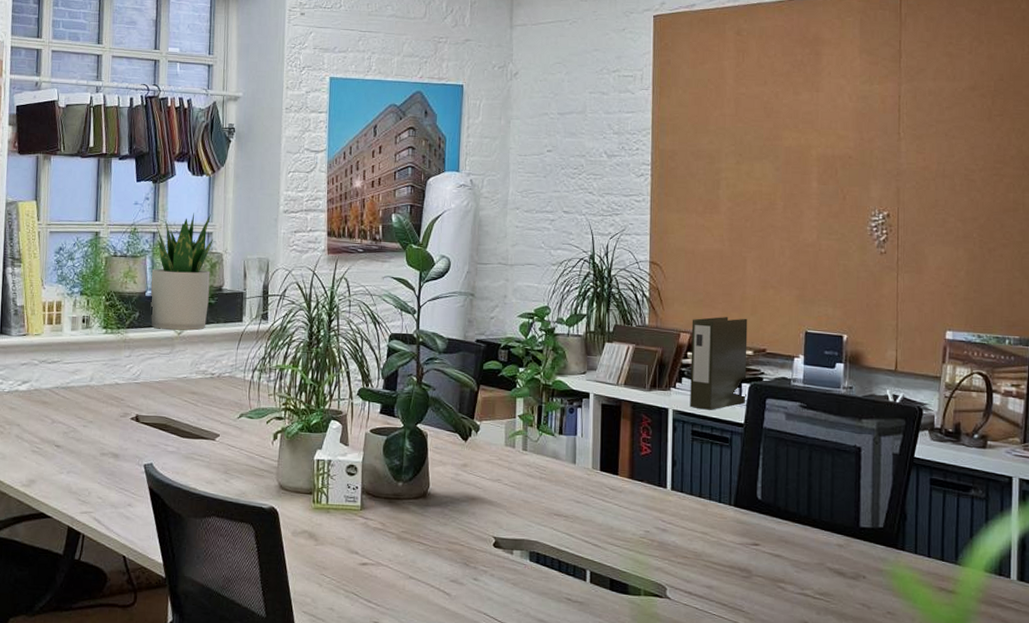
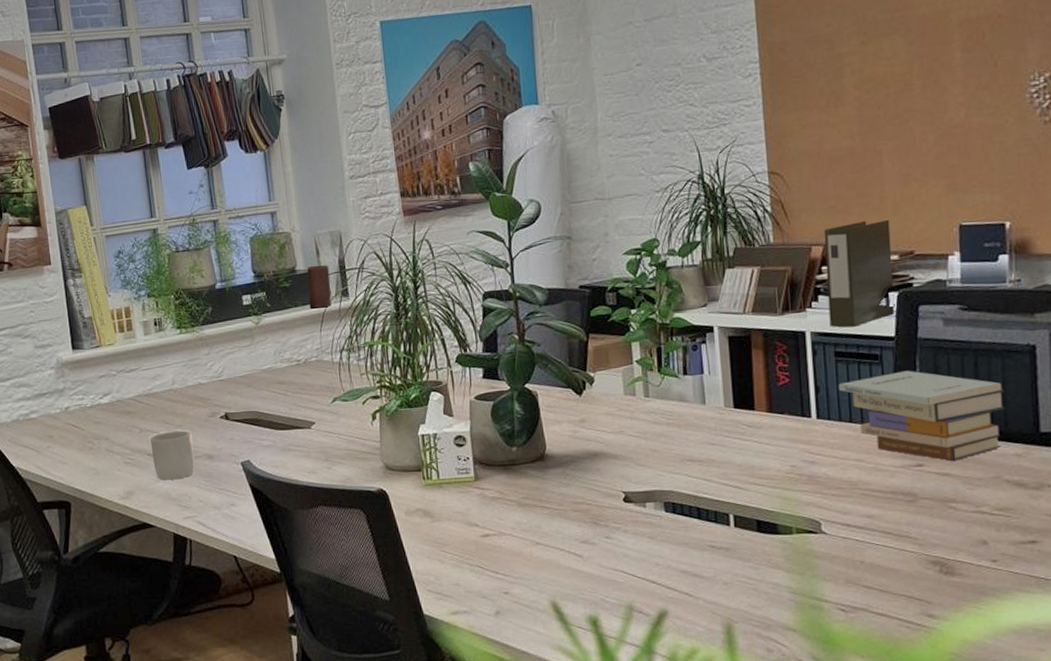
mug: none [59,425,100,474] -> present [150,430,194,480]
planter: present [150,212,213,331] -> none [215,192,284,322]
candle: none [230,287,253,328] -> present [307,265,331,309]
books: none [692,455,832,544] -> present [838,370,1005,461]

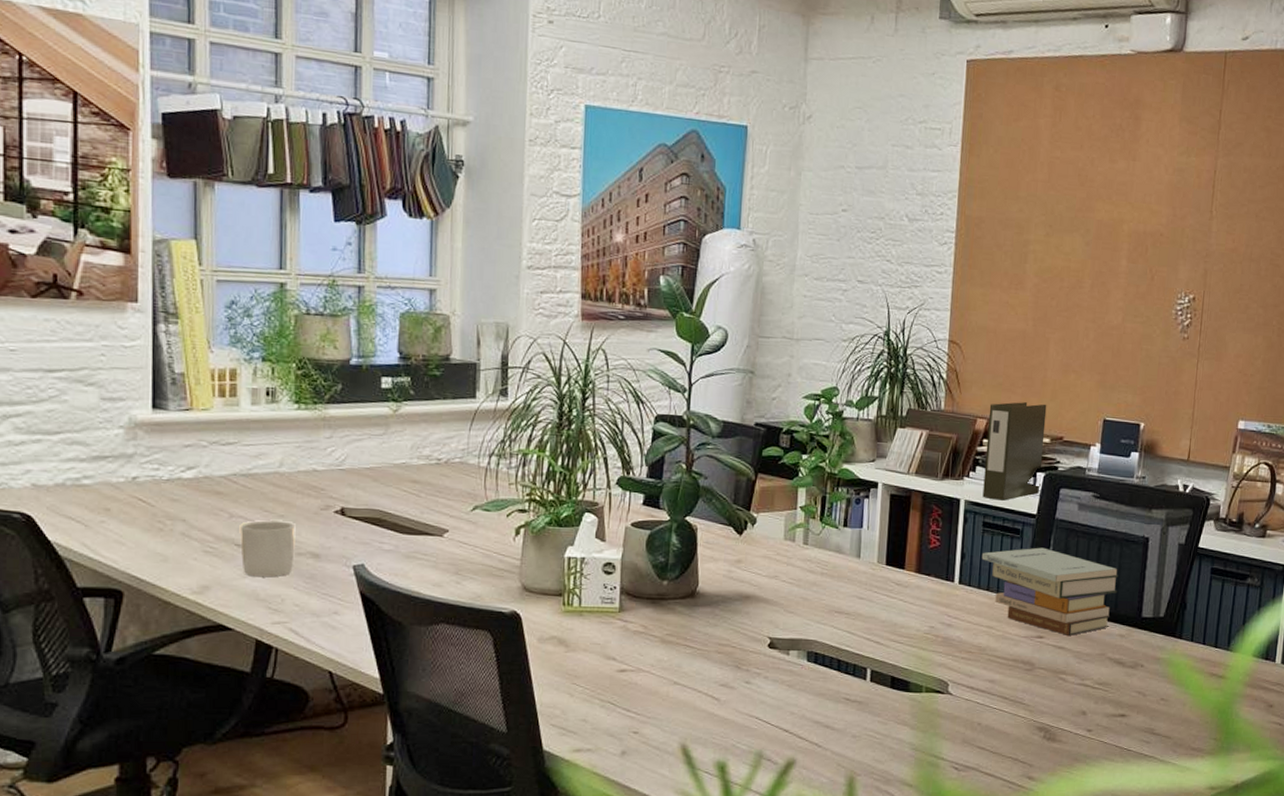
candle: present [307,265,331,309] -> none [460,356,488,405]

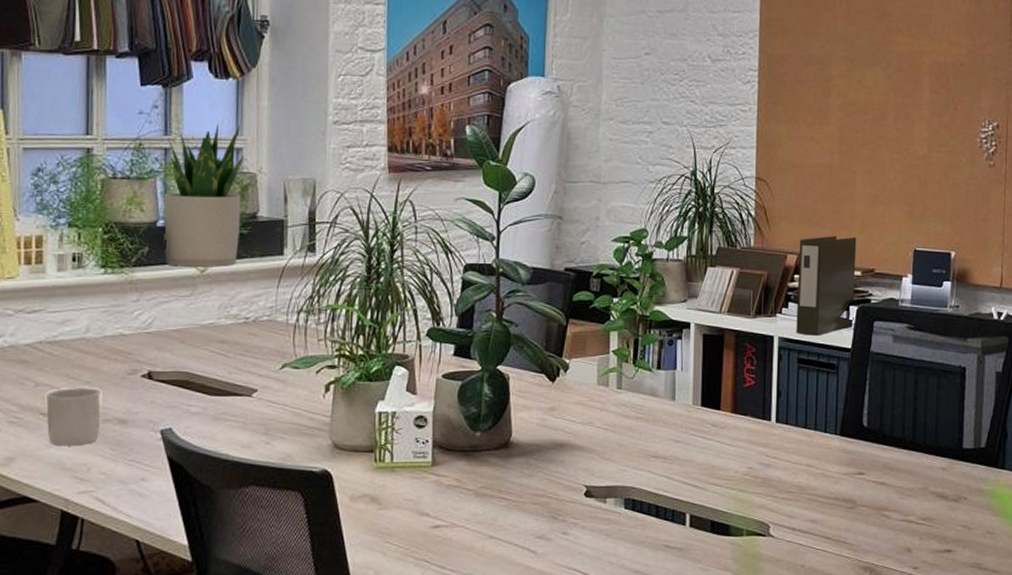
planter: none [356,264,437,408] -> present [163,124,244,268]
books: present [981,547,1119,636] -> none [797,382,937,471]

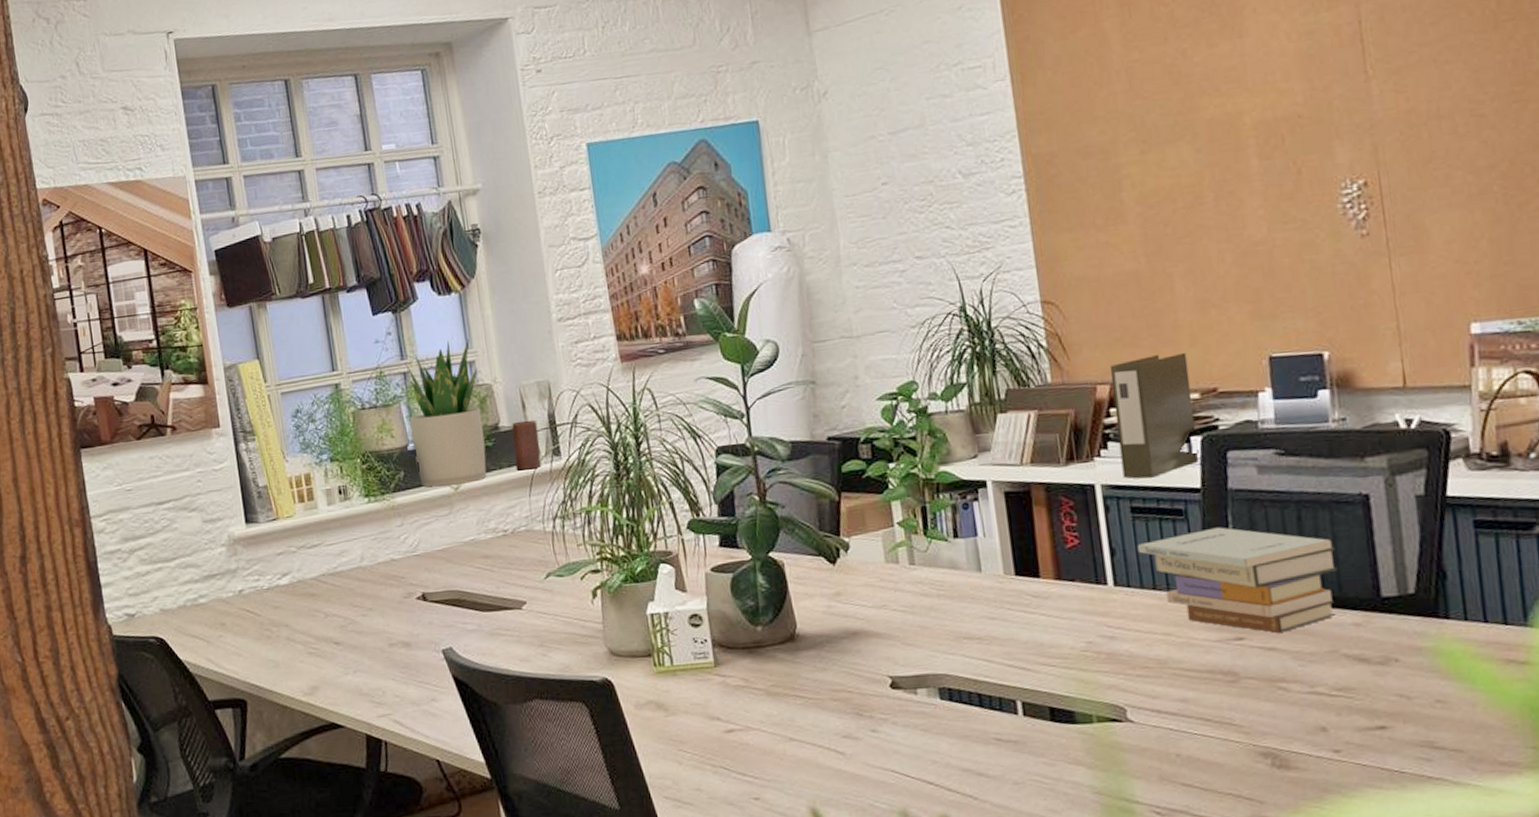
mug: present [46,388,101,446] -> none [336,614,388,673]
candle: none [268,213,296,262] -> present [512,420,541,471]
books: none [797,382,937,471] -> present [1137,527,1338,633]

